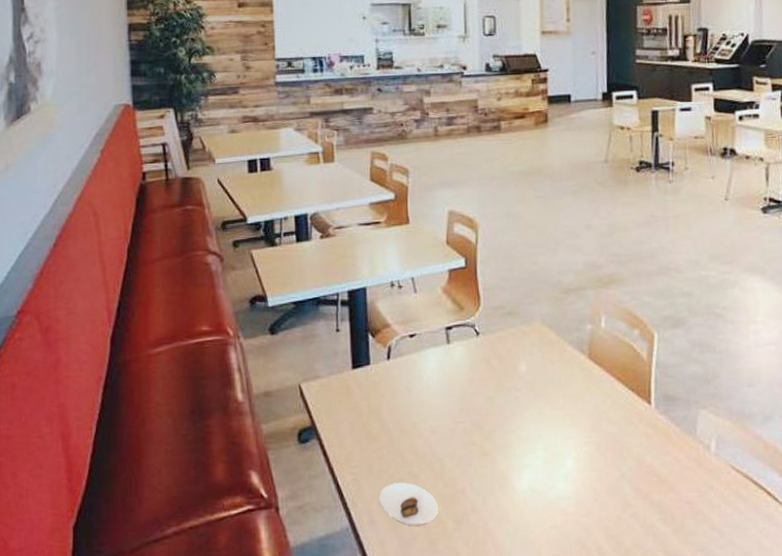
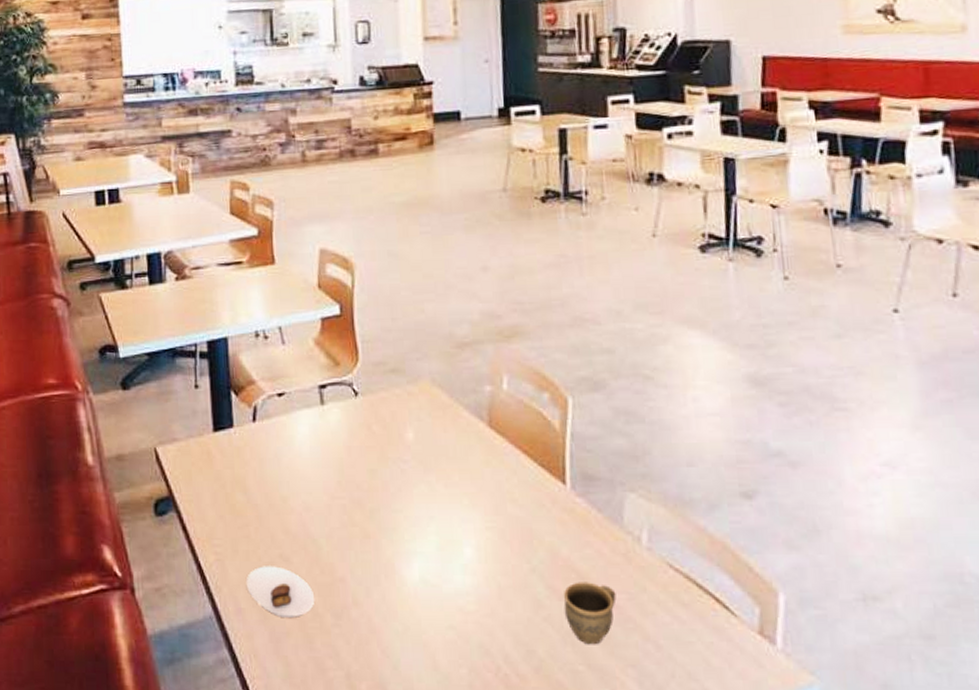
cup: none [647,484,689,535] -> present [564,582,616,645]

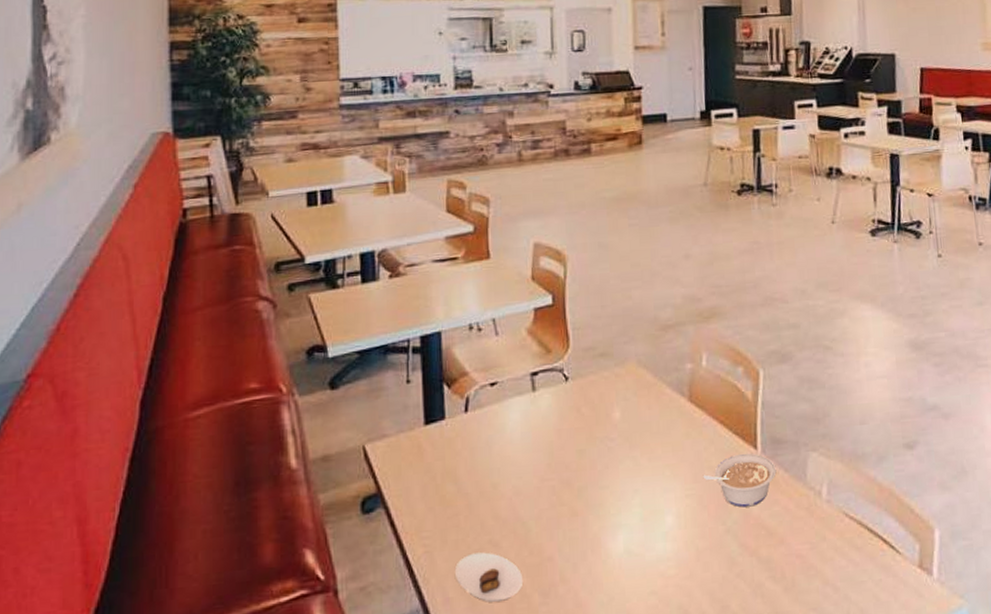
legume: none [504,487,588,546] -> present [703,453,777,508]
cup: present [564,582,616,645] -> none [754,536,800,595]

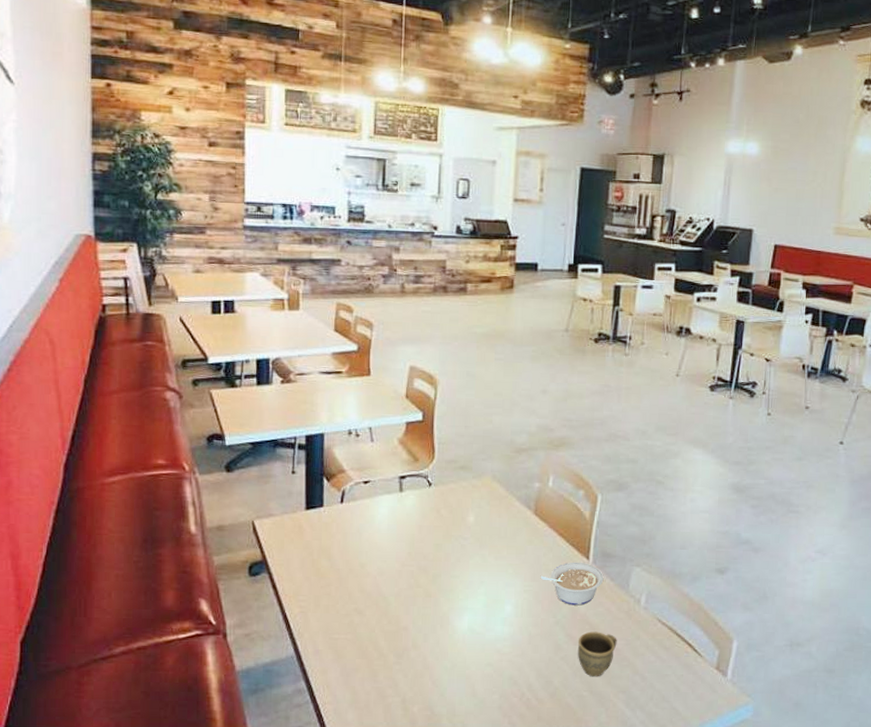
saucer: present [454,552,524,603] -> none [324,617,382,658]
cup: none [754,536,800,595] -> present [577,631,617,677]

